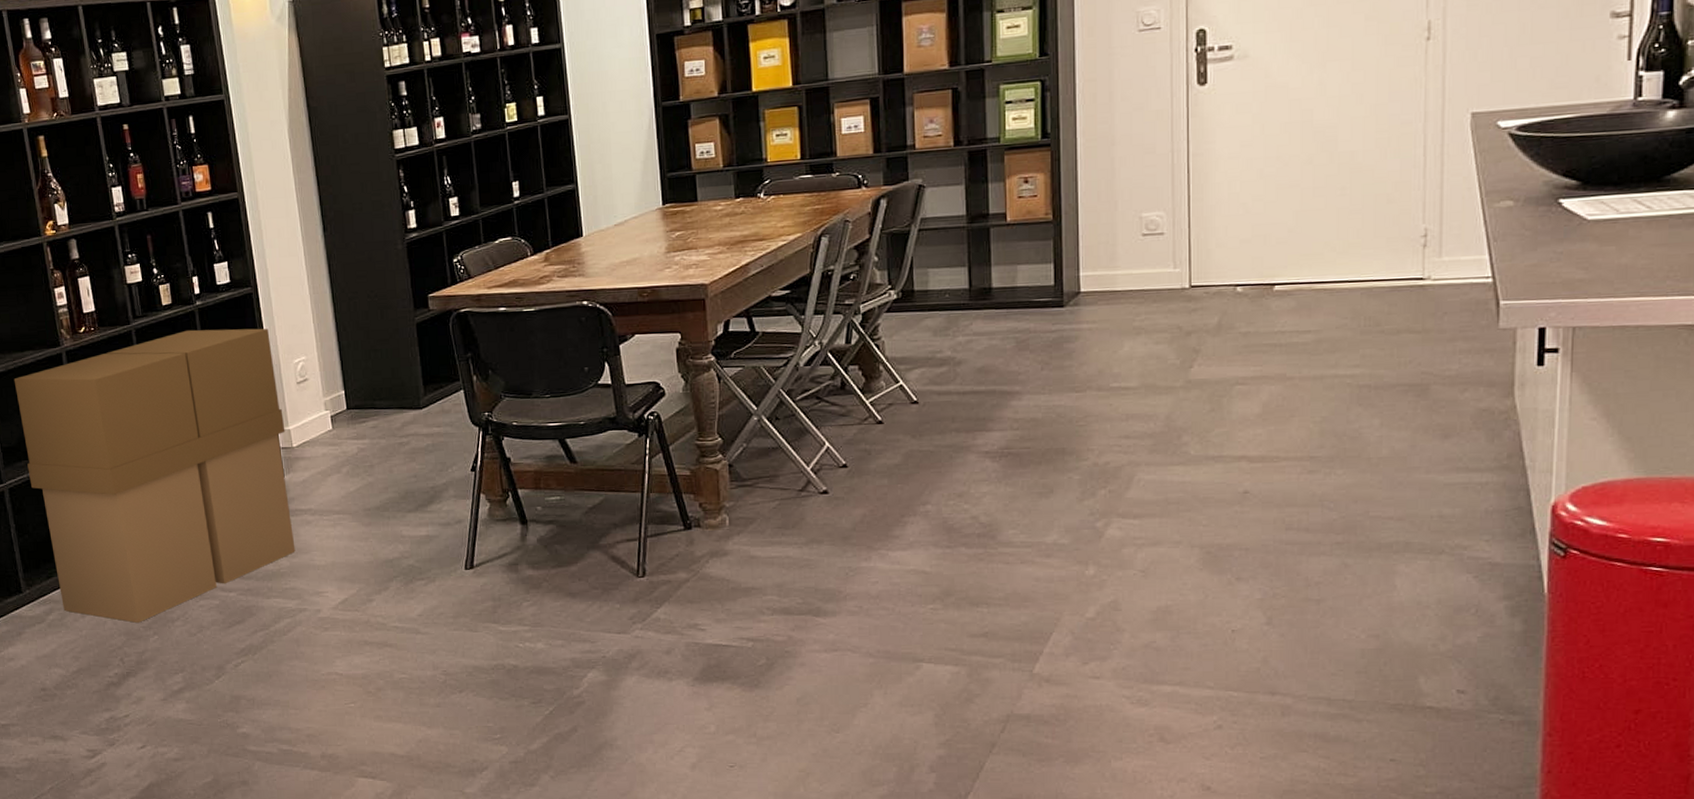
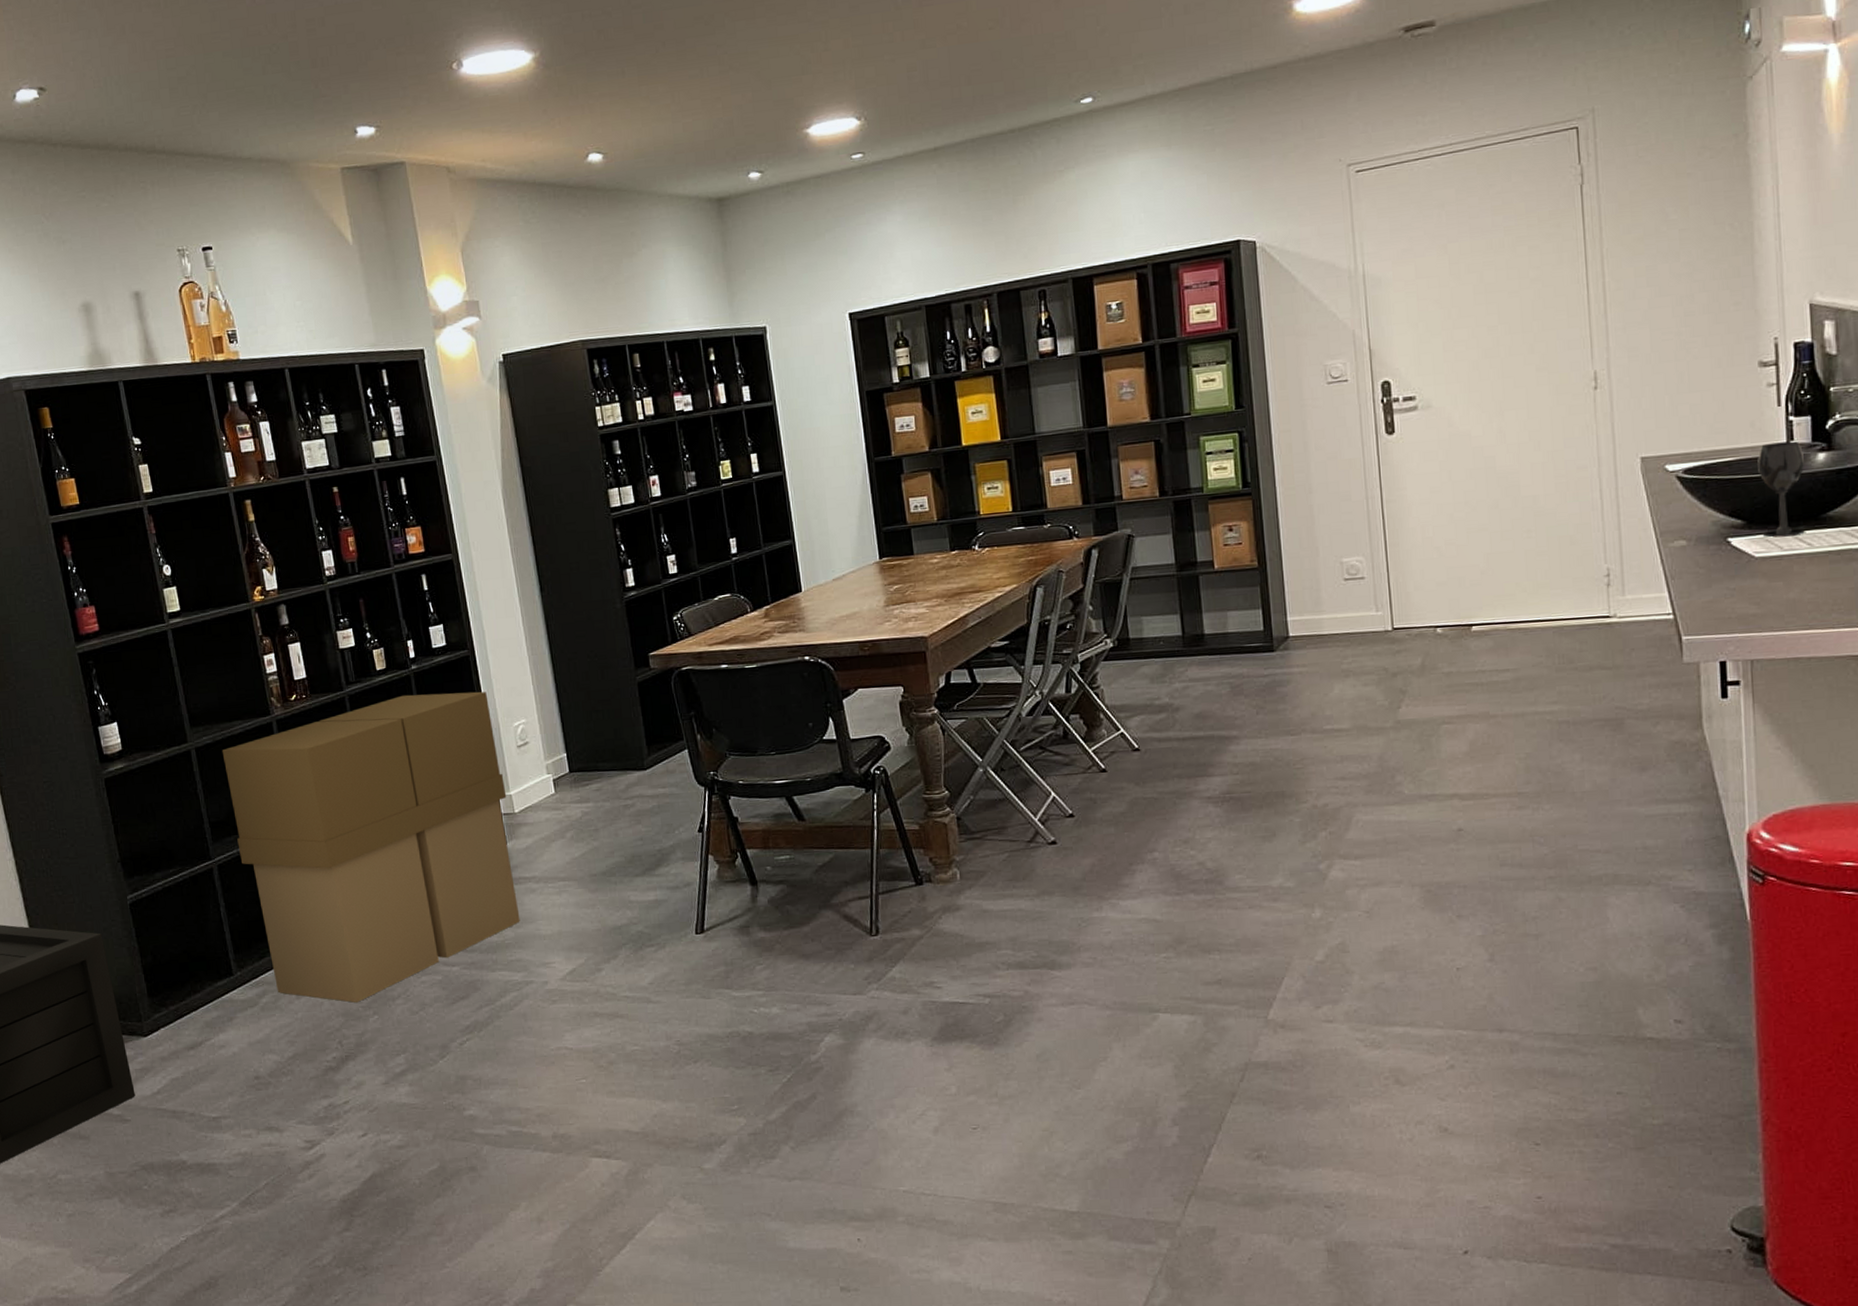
wine glass: none [1597,97,1651,199] -> present [1757,441,1805,537]

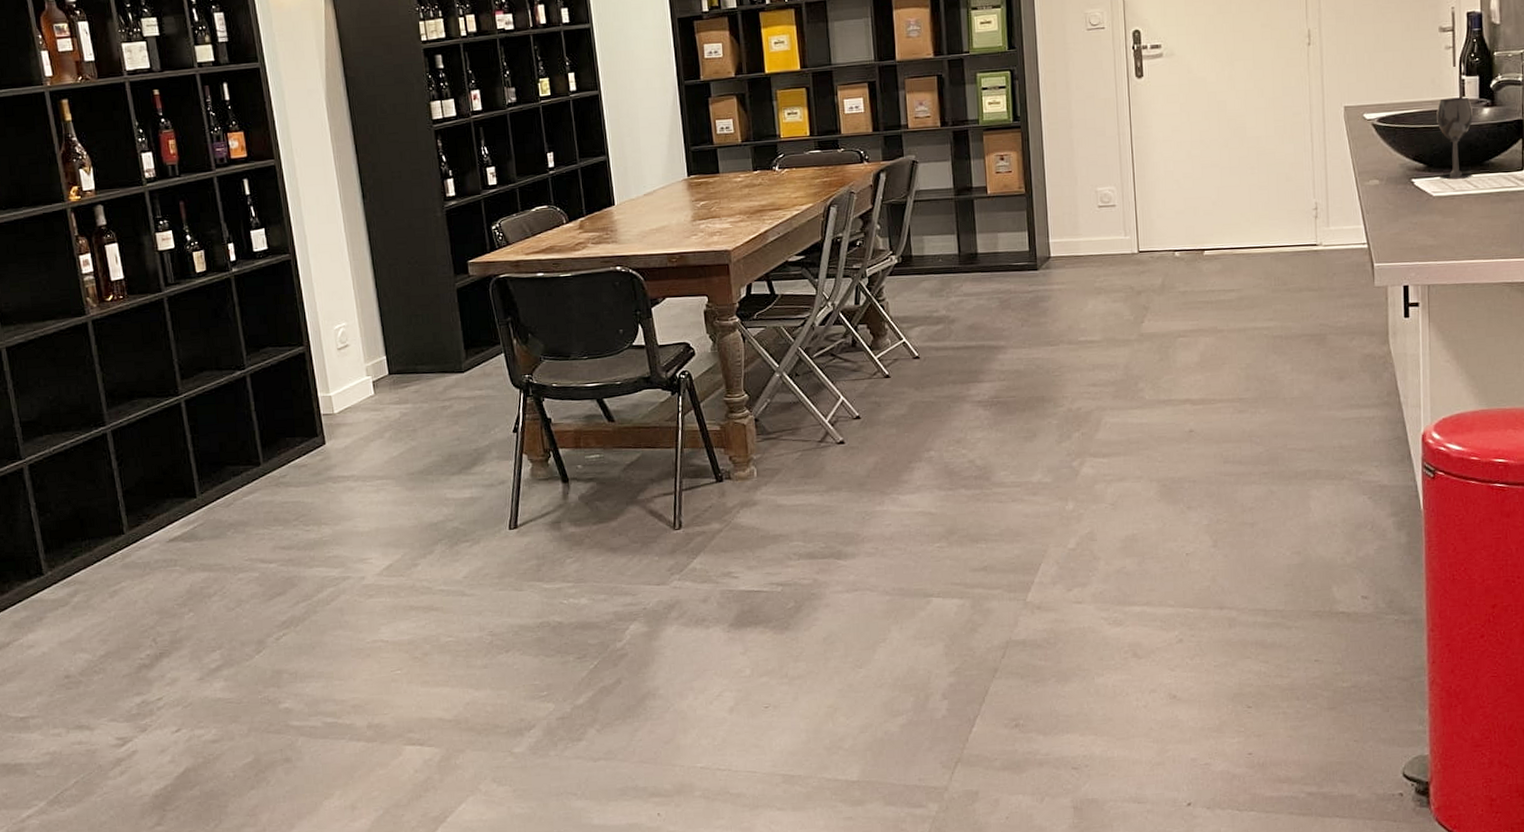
cardboard boxes: present [222,691,520,1003] -> none [34,295,338,601]

